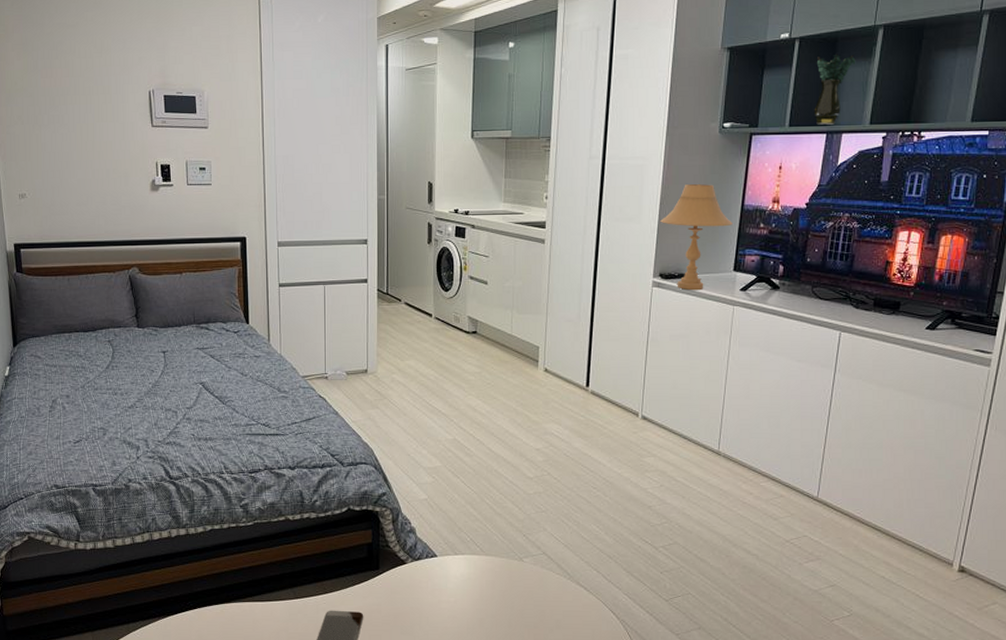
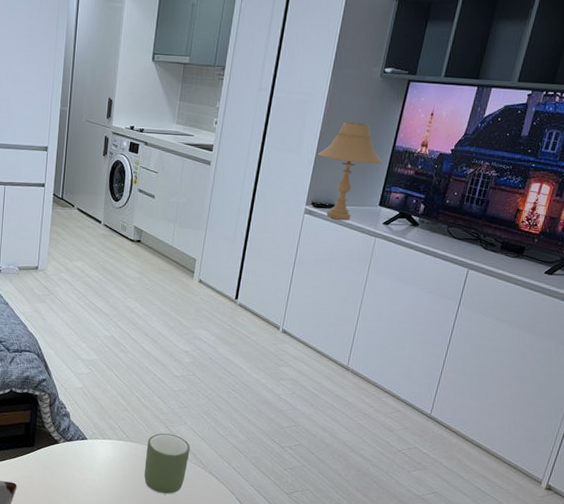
mug: none [503,542,553,612] -> present [144,433,190,495]
vase: present [814,54,856,125] -> none [468,12,513,79]

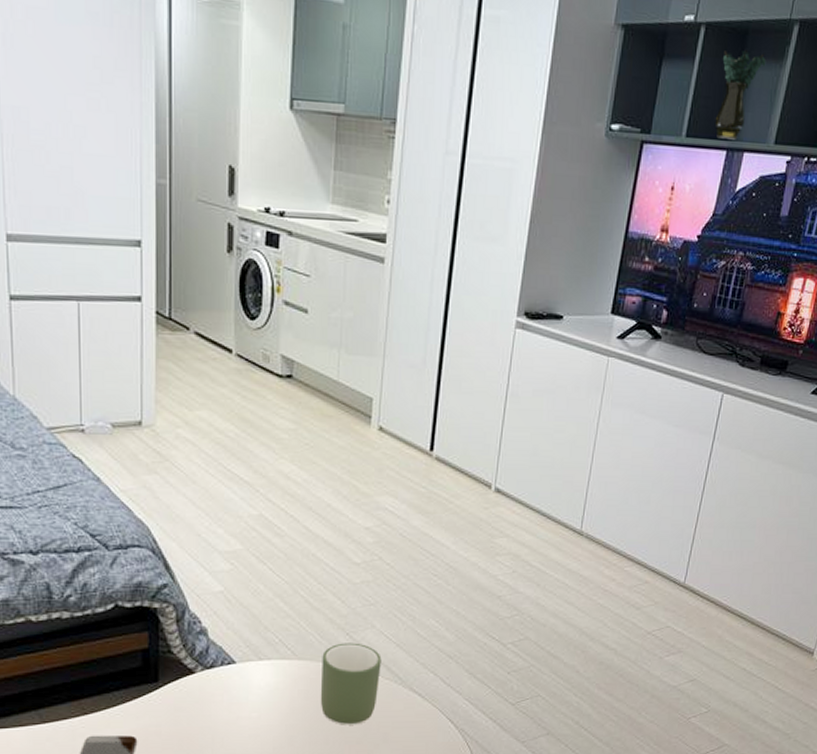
lamp: present [317,122,383,221] -> none [529,200,614,336]
vase: none [468,12,513,79] -> present [714,50,766,140]

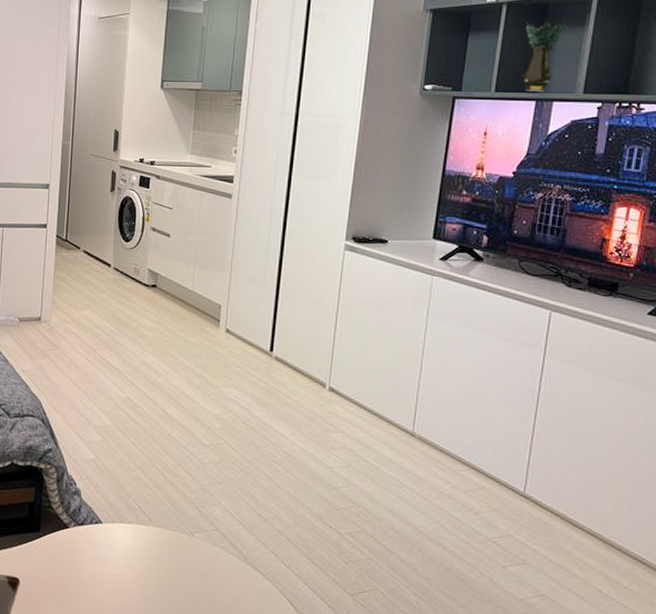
mug: present [320,643,382,725] -> none [171,515,227,594]

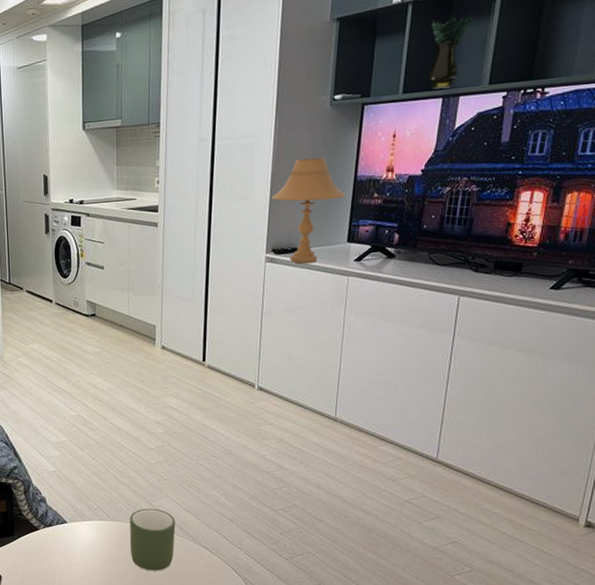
mug: none [171,515,227,594] -> present [129,508,176,571]
lamp: none [355,146,433,257] -> present [272,157,346,264]

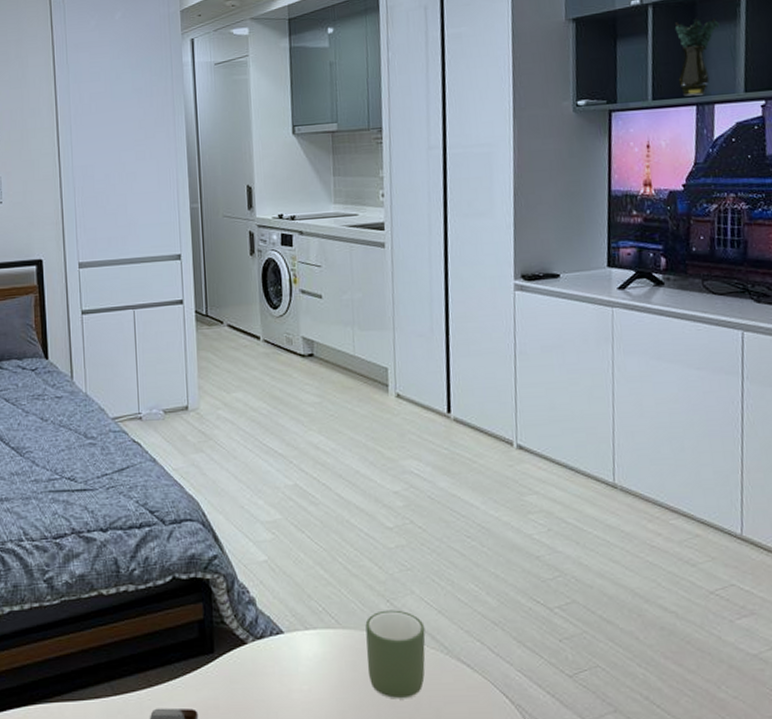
lamp: present [272,157,346,264] -> none [516,169,601,293]

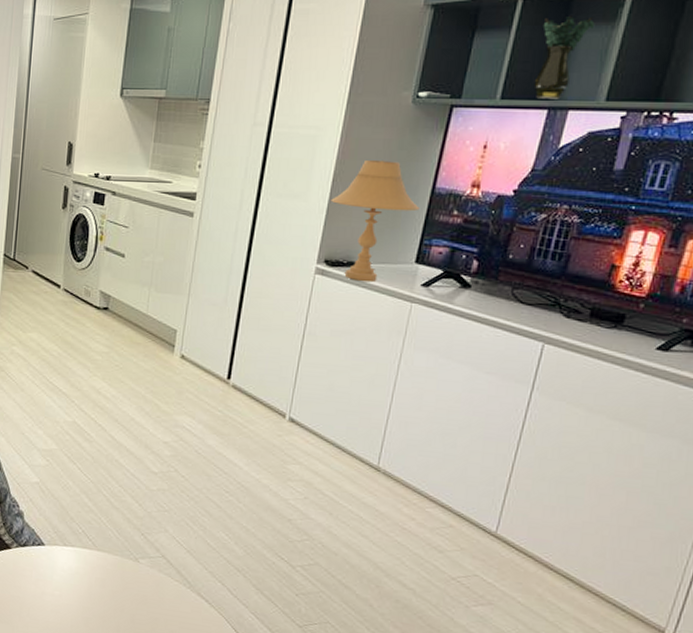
mug: present [365,610,426,699] -> none [114,541,173,619]
lamp: none [516,169,601,293] -> present [331,160,419,283]

